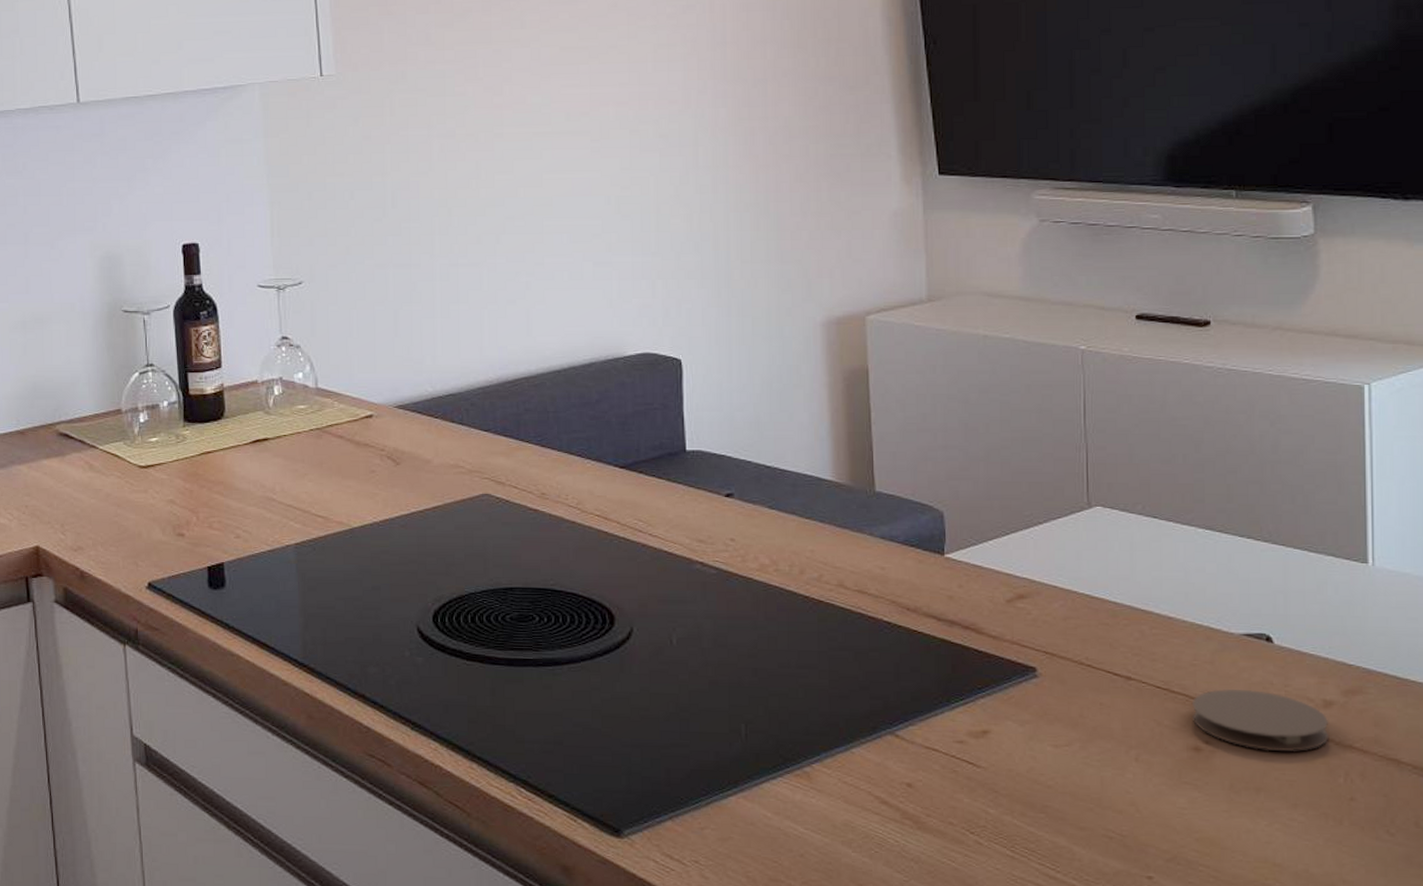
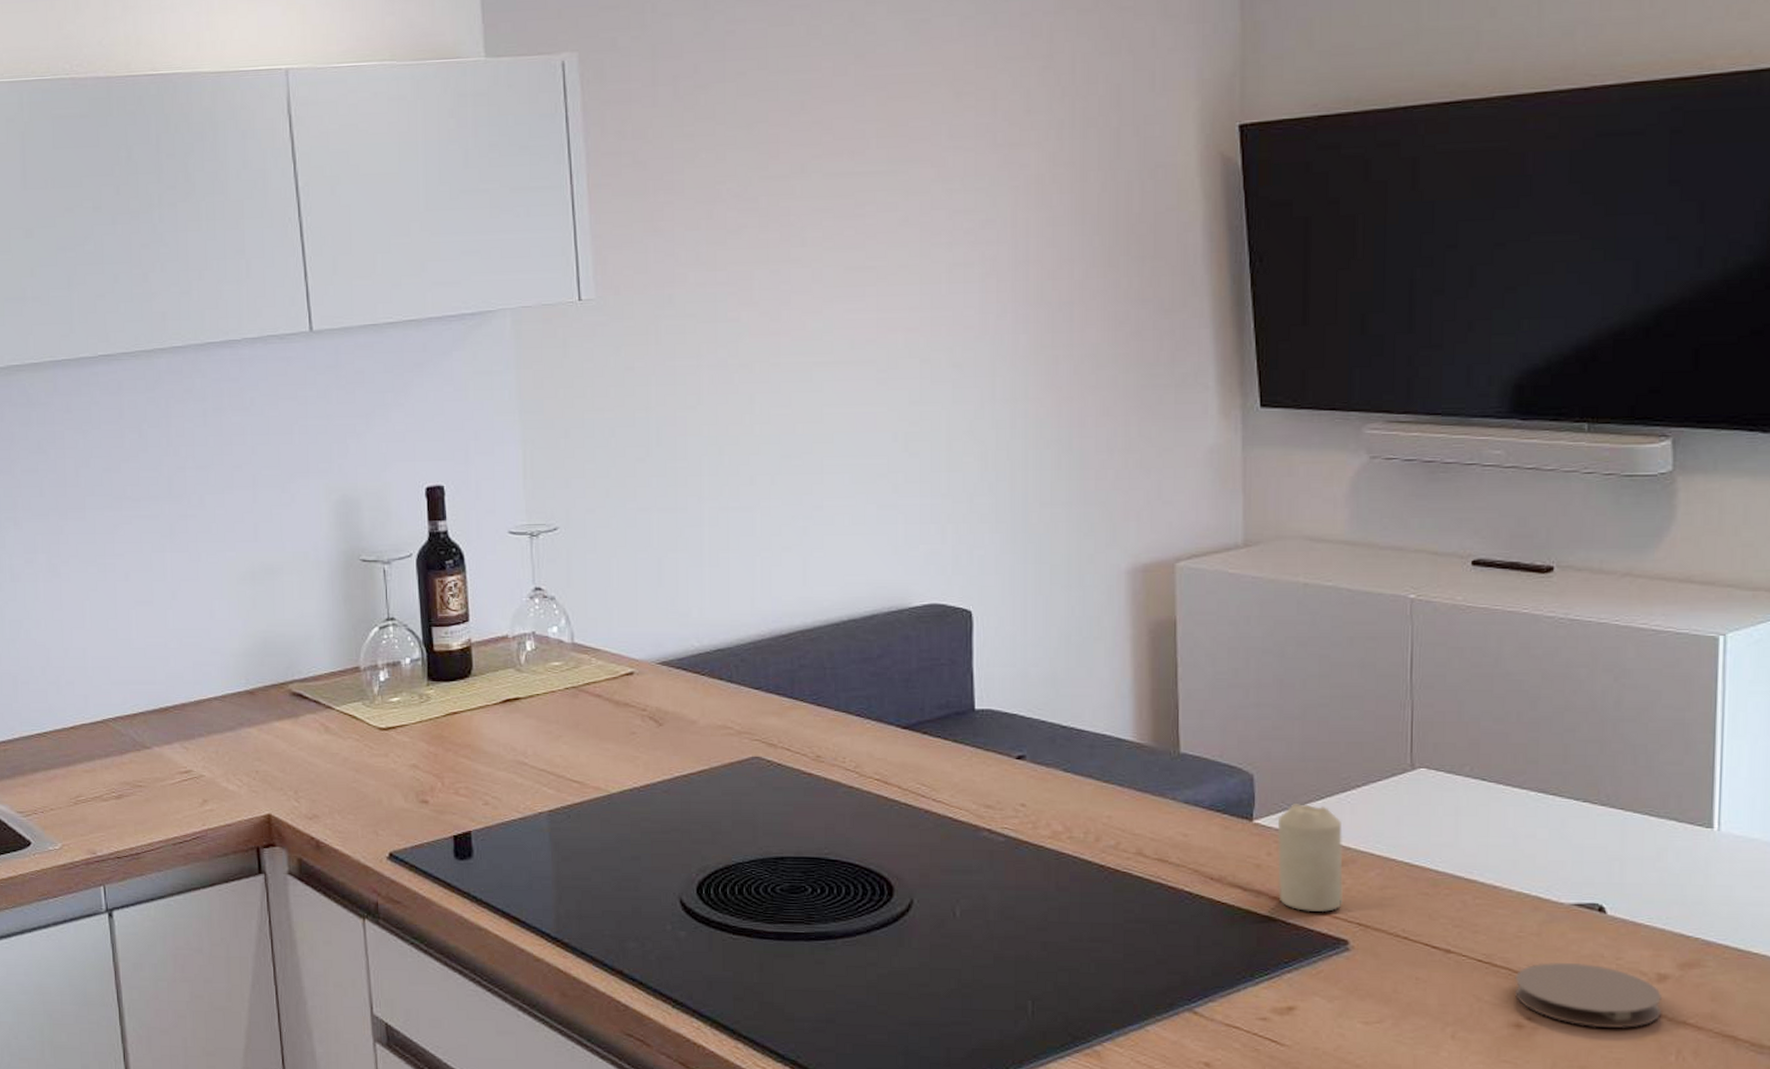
candle: none [967,539,1029,641] -> present [1277,804,1343,912]

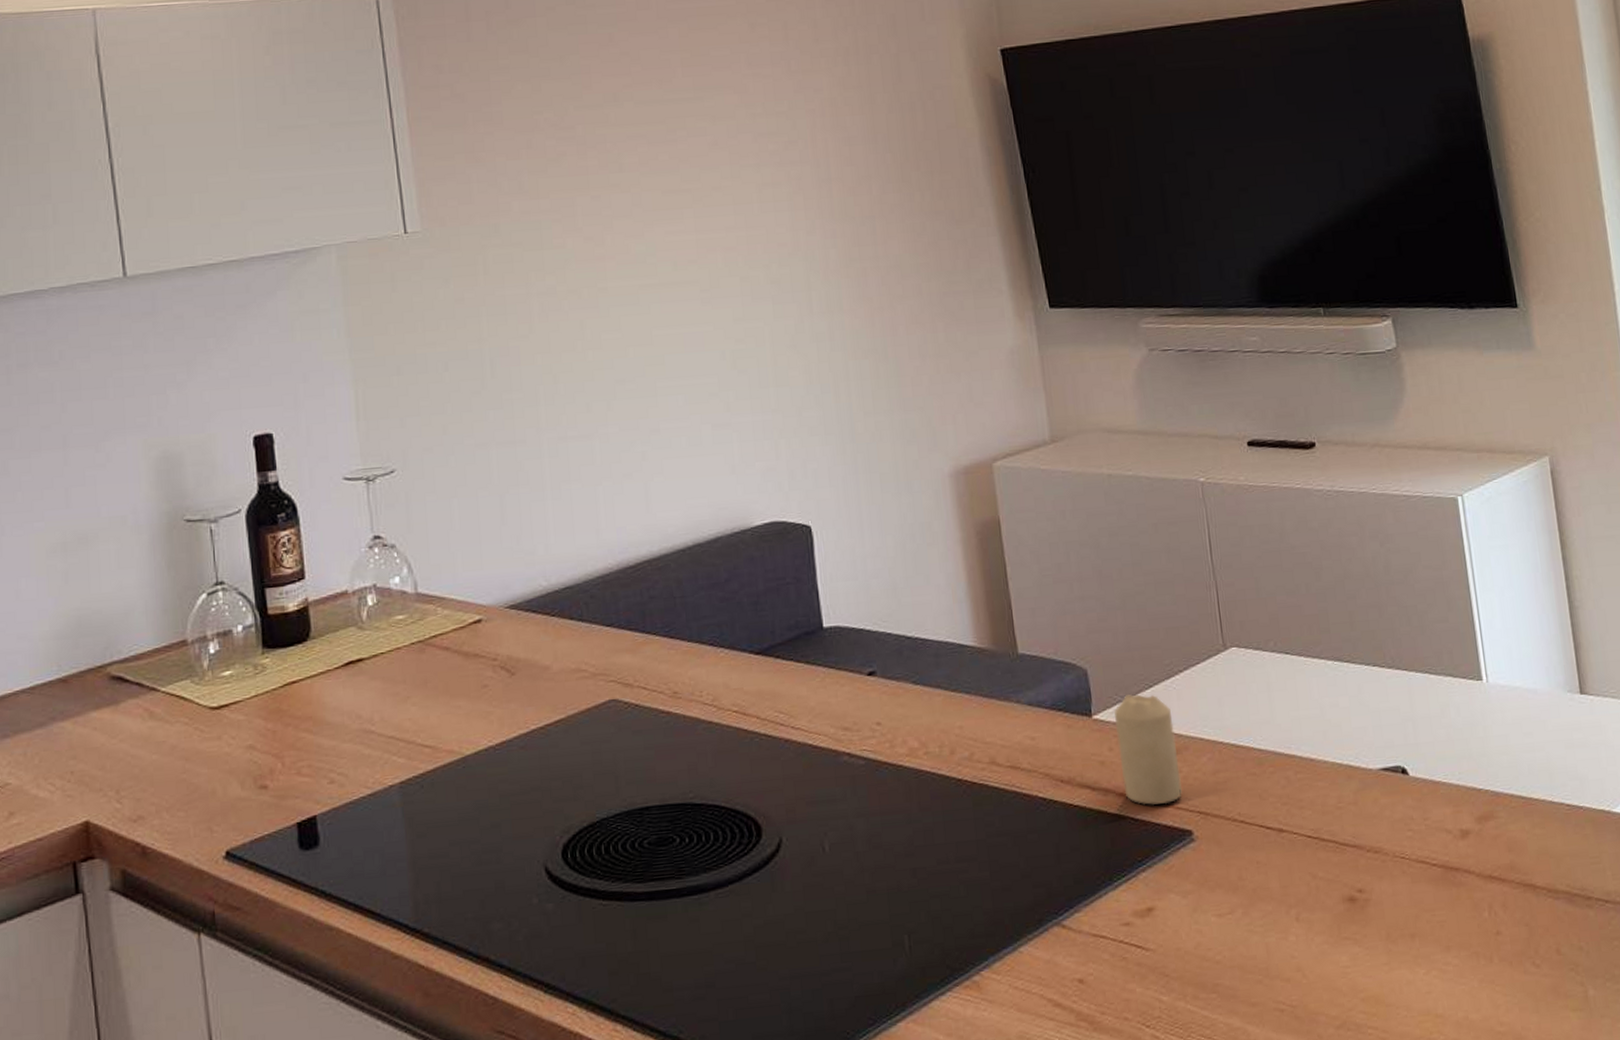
coaster: present [1514,962,1662,1028] -> none [1341,827,1470,893]

